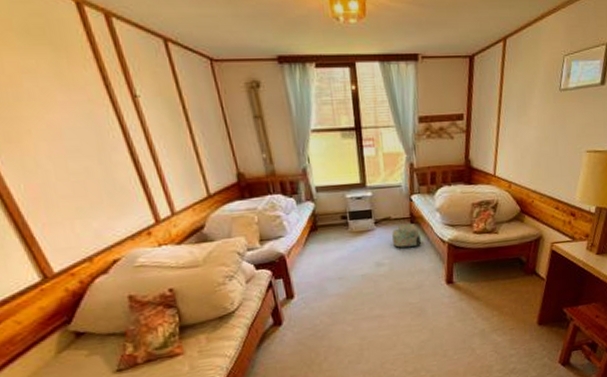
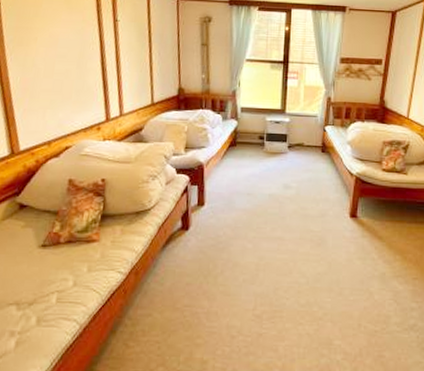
backpack: present [392,223,422,248] -> none [303,151,330,176]

